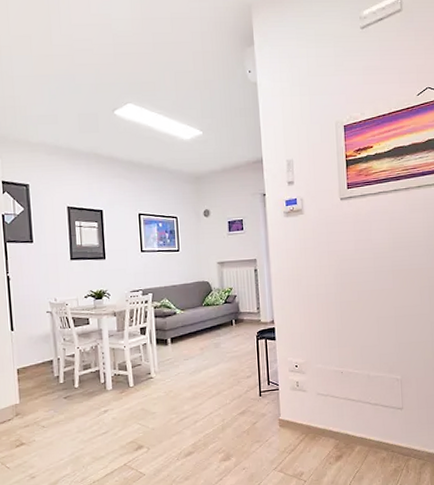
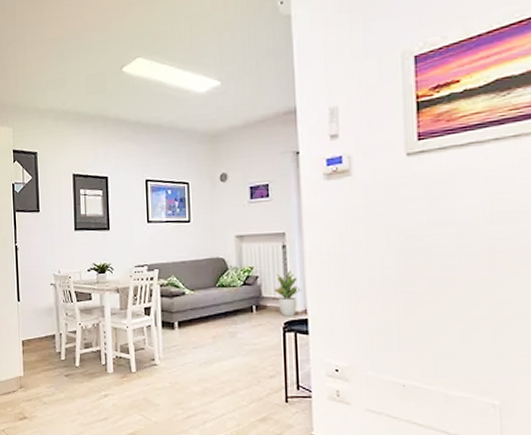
potted plant: none [248,289,270,327] -> present [273,270,303,317]

